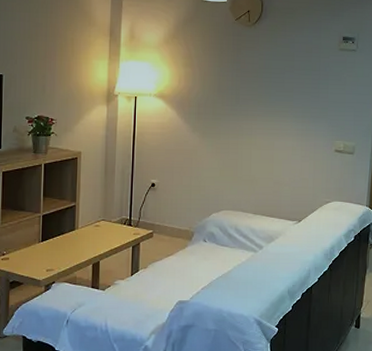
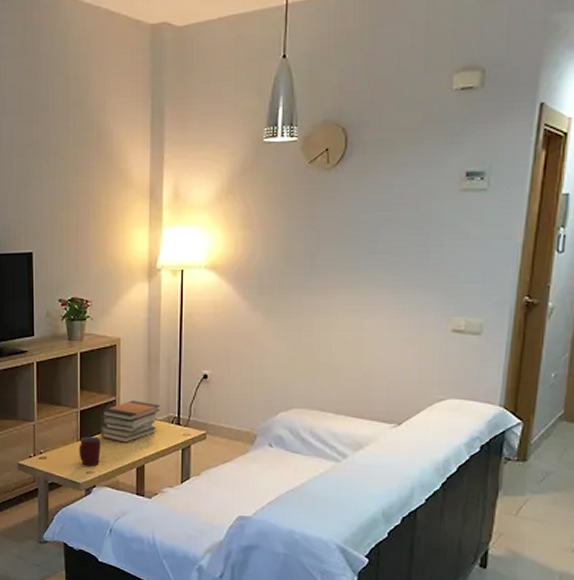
mug: none [40,238,61,265] -> present [79,436,101,467]
book stack: none [61,205,115,243] -> present [101,400,161,443]

